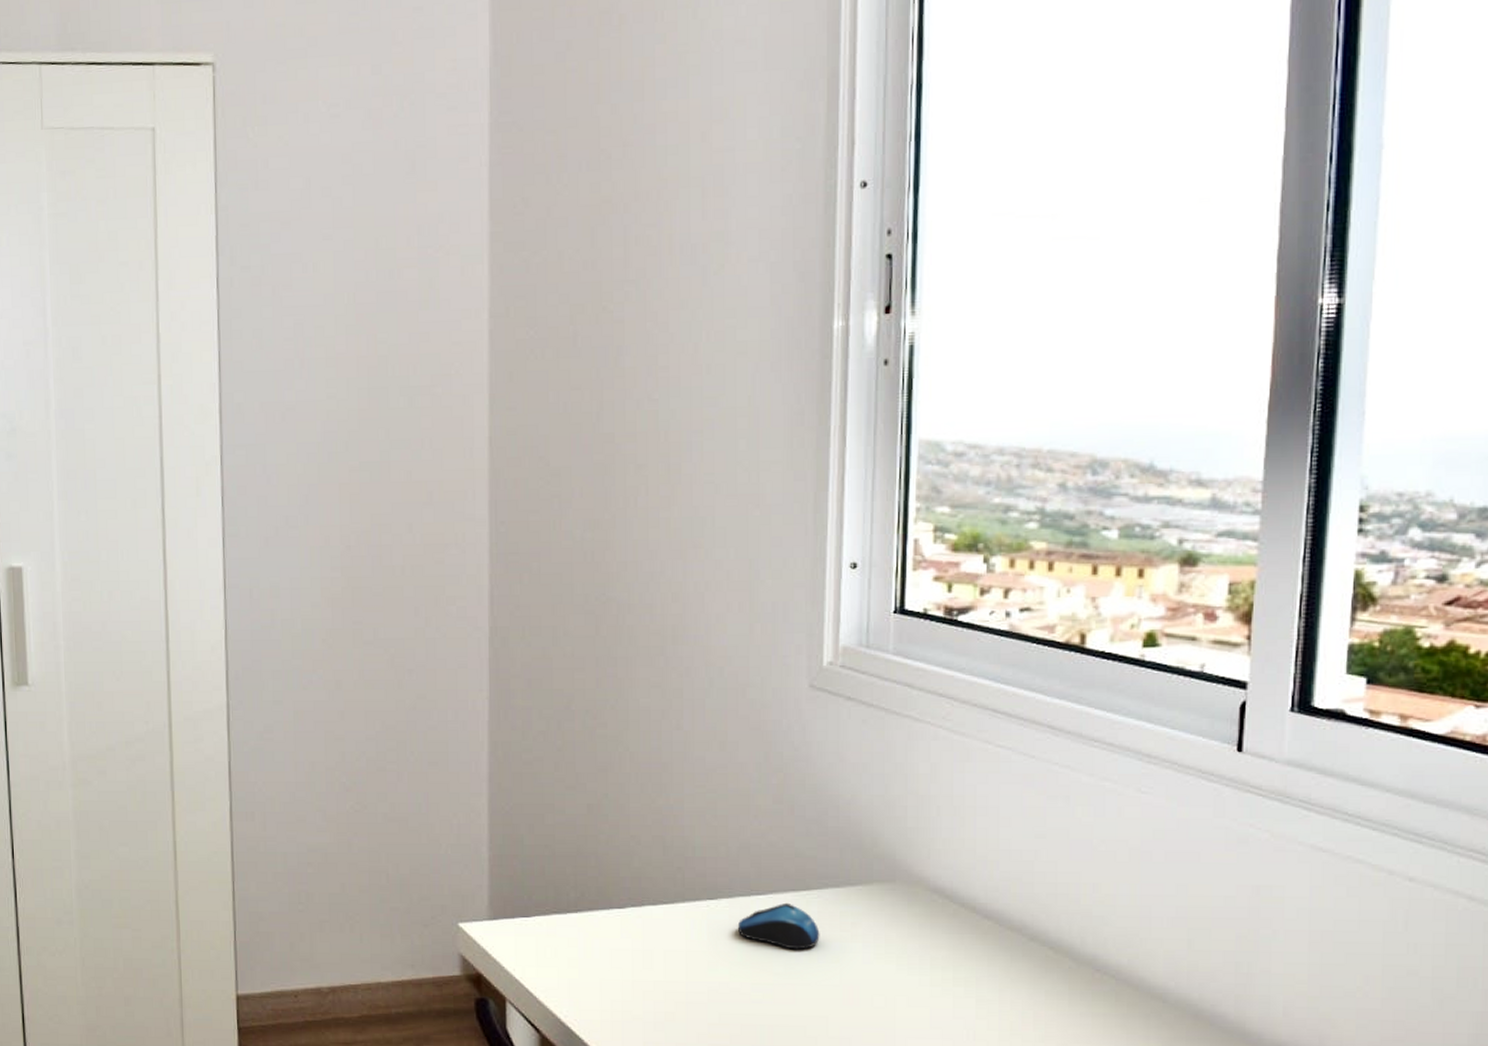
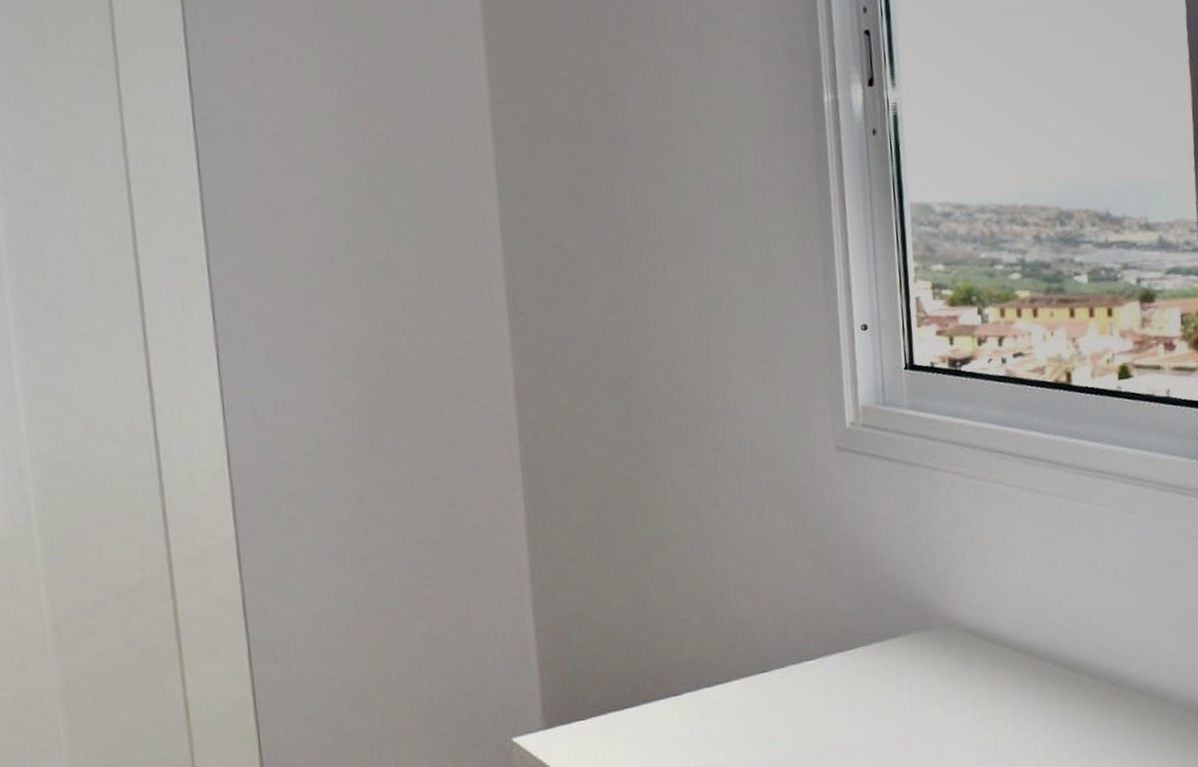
computer mouse: present [737,902,820,950] -> none [791,664,869,711]

